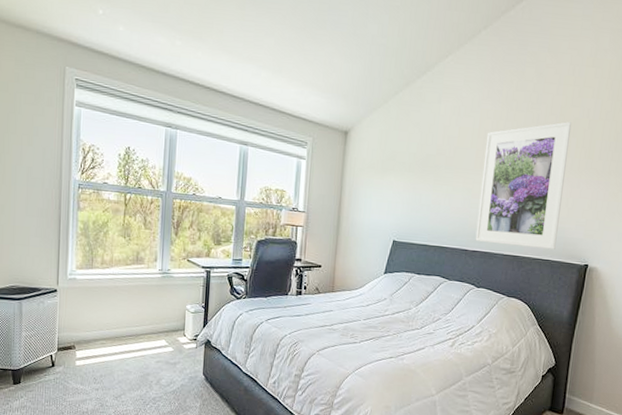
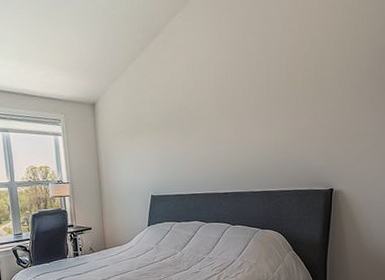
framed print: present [475,122,572,249] -> none [222,57,302,184]

